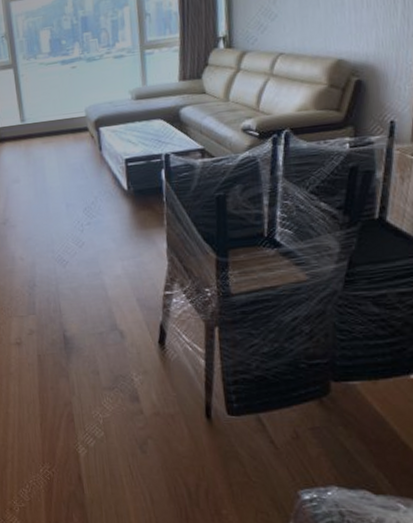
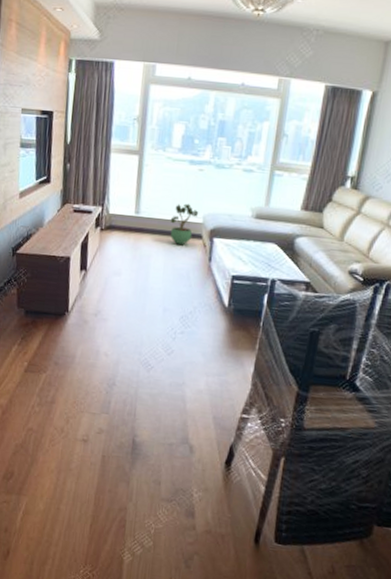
potted plant: none [54,101,80,142] -> present [170,203,199,245]

